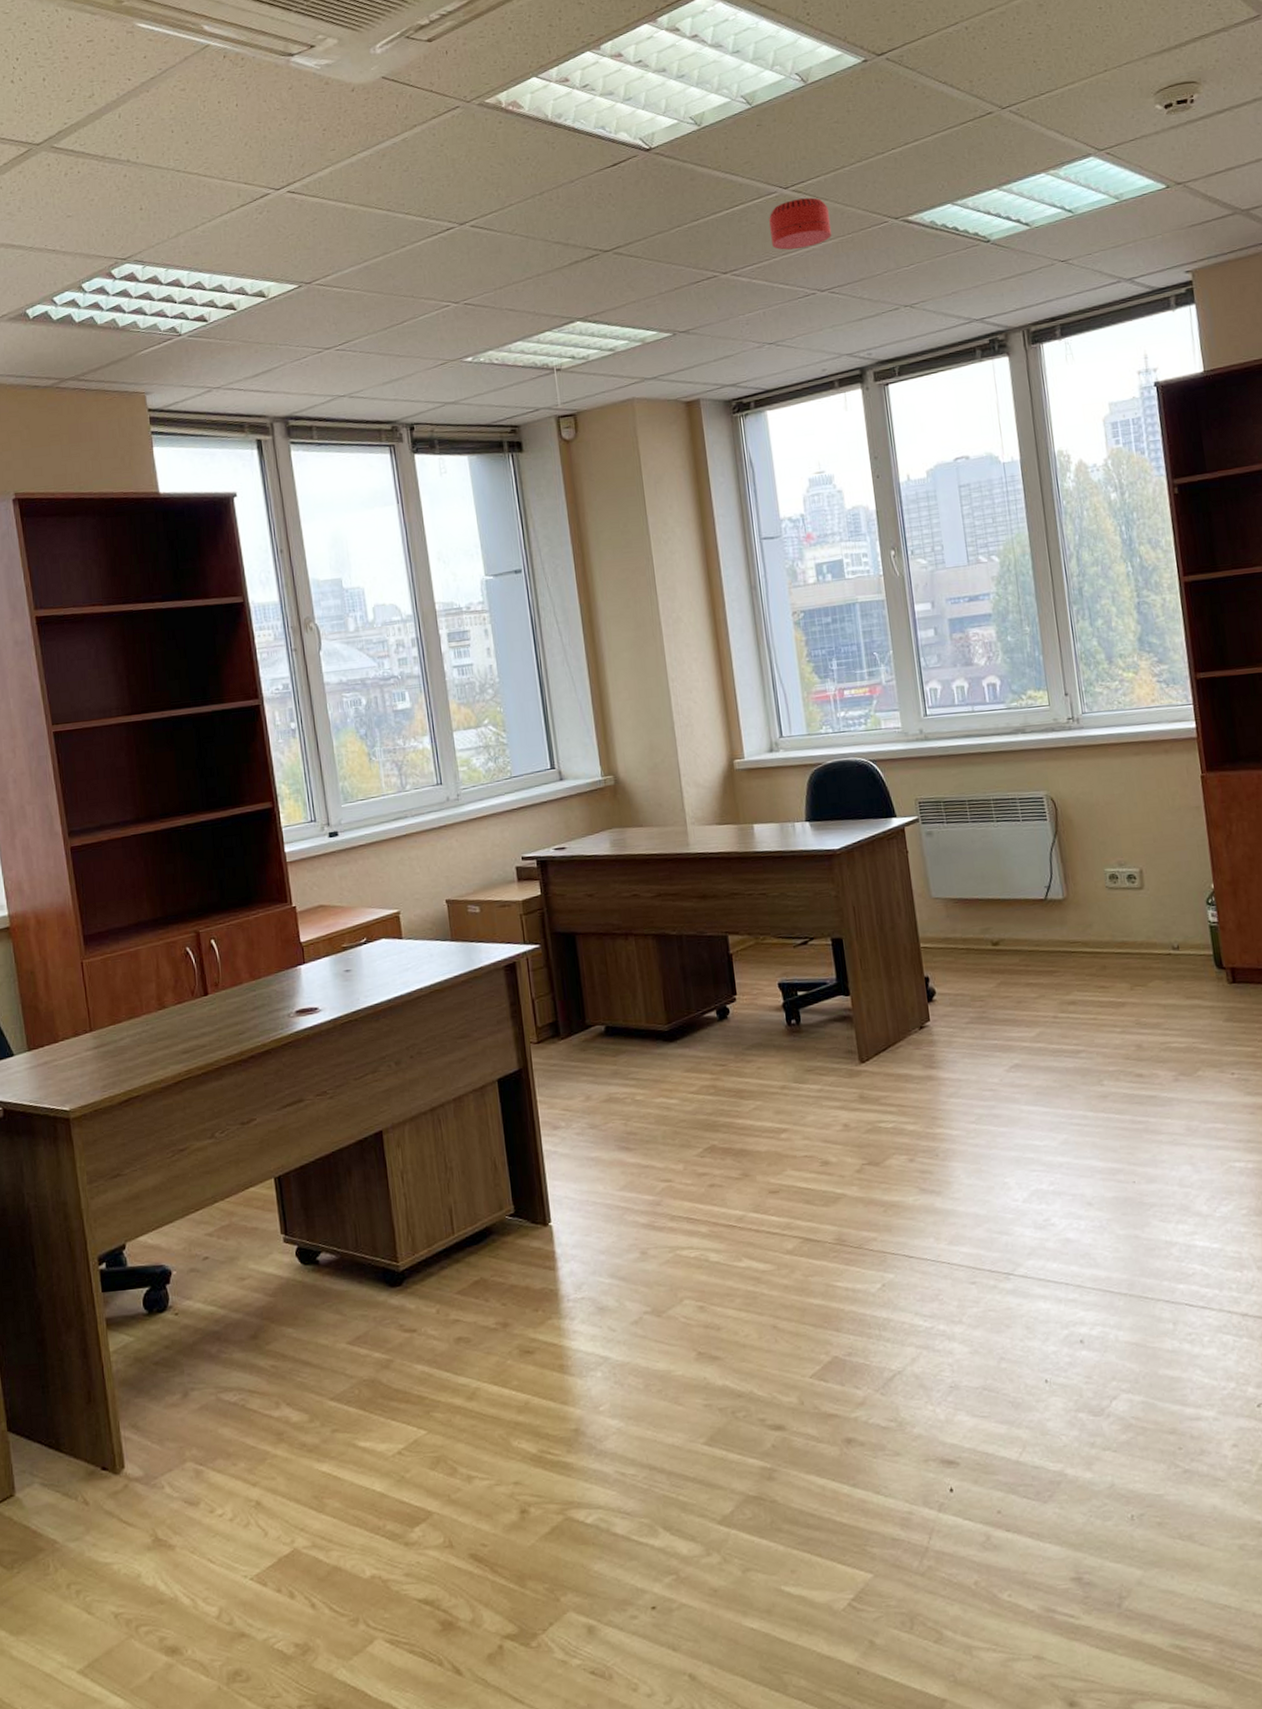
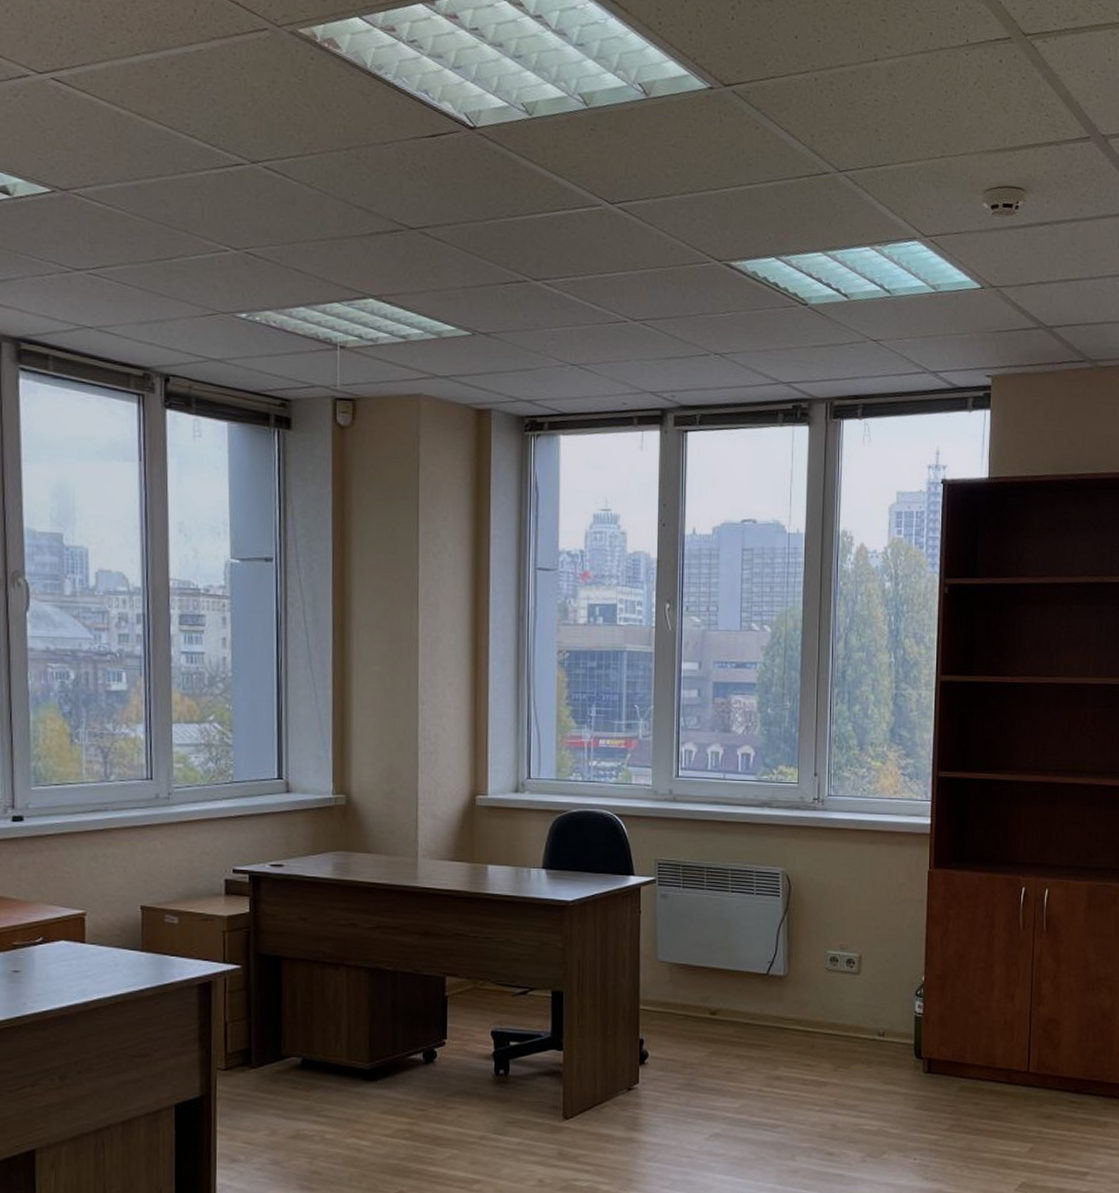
smoke detector: present [769,197,832,250] -> none [590,217,653,271]

